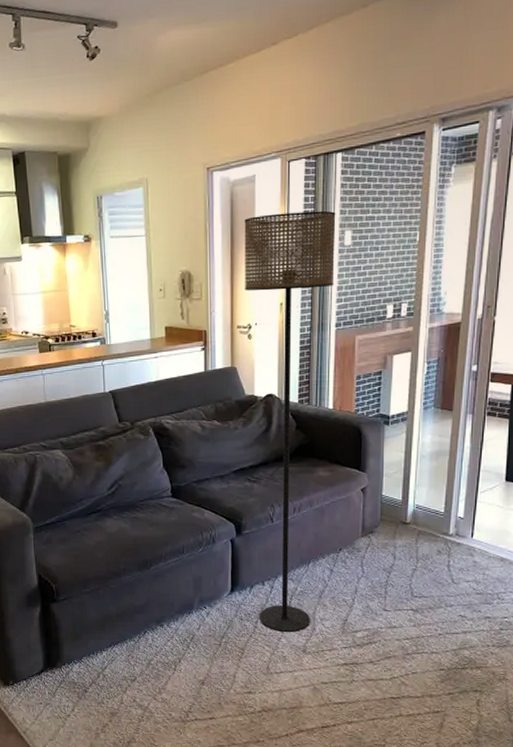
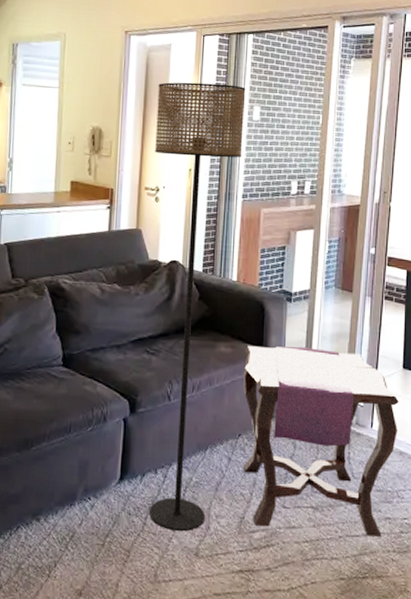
side table: none [342,466,501,633] -> present [243,345,399,537]

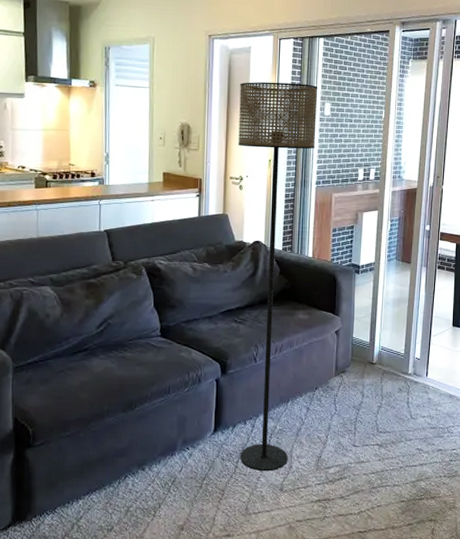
side table: present [243,345,399,537] -> none [318,311,449,465]

